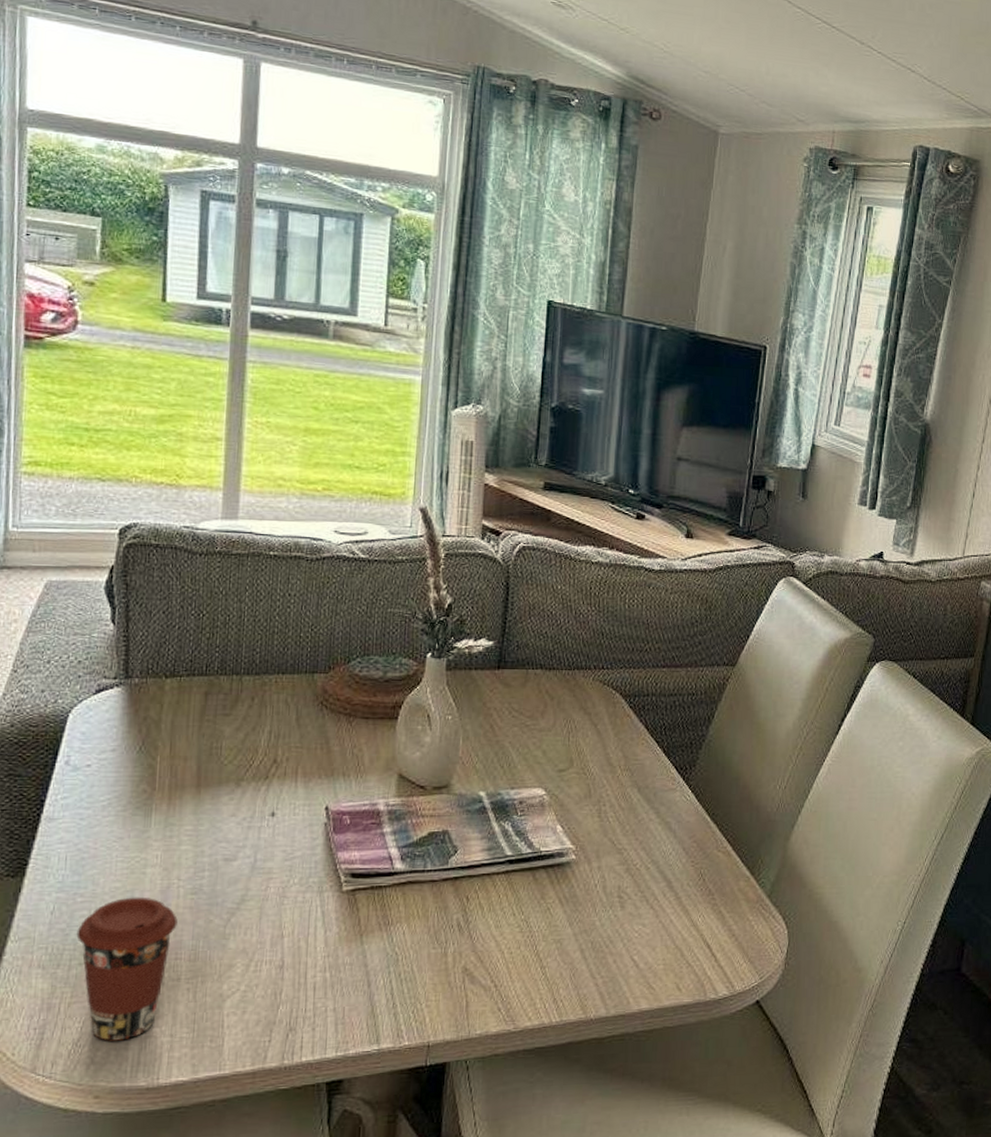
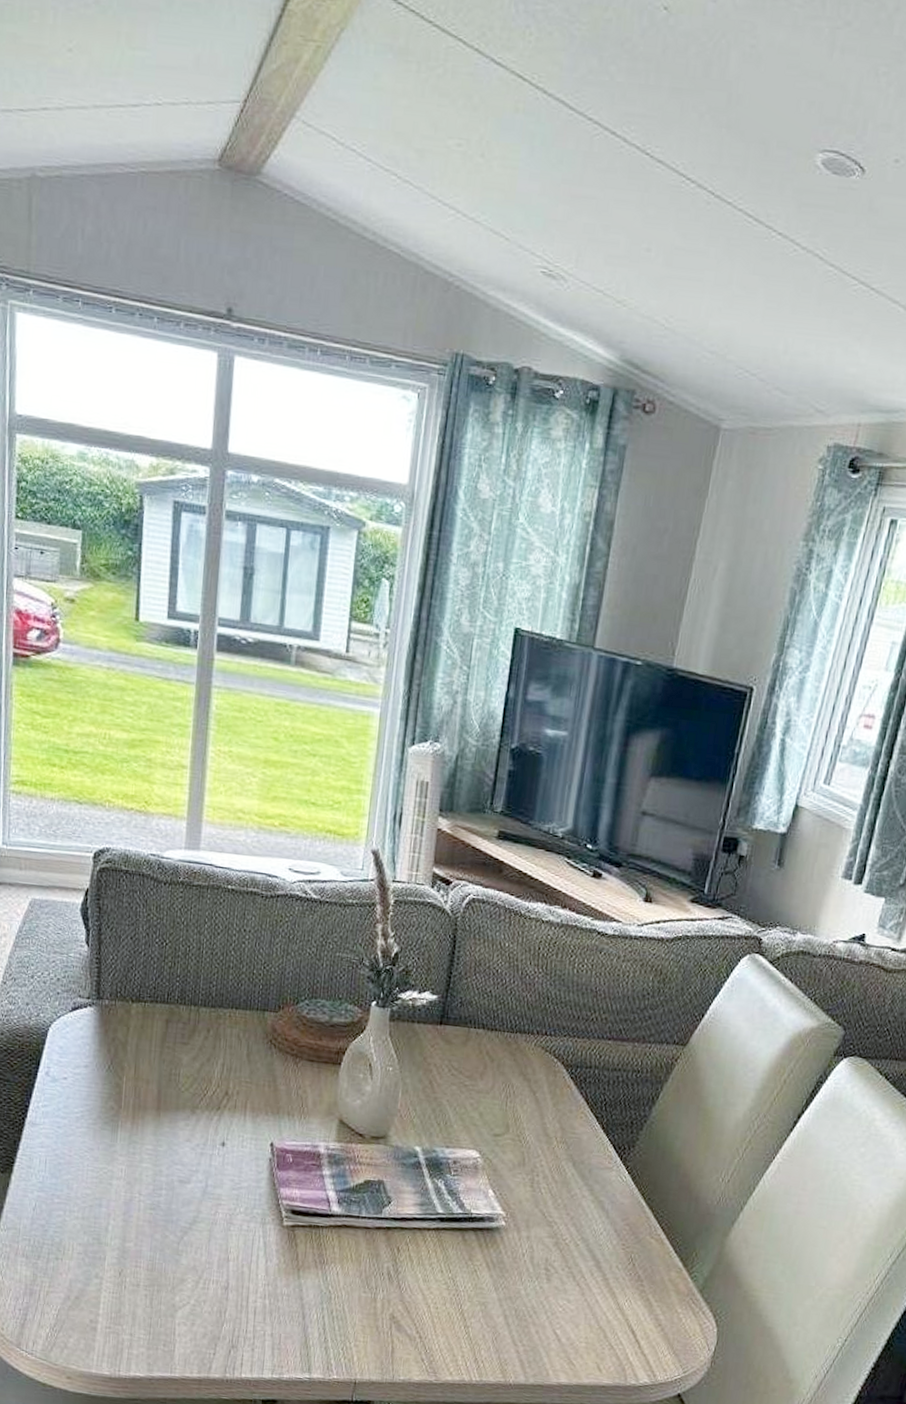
coffee cup: present [76,897,178,1041] -> none [54,1204,138,1332]

